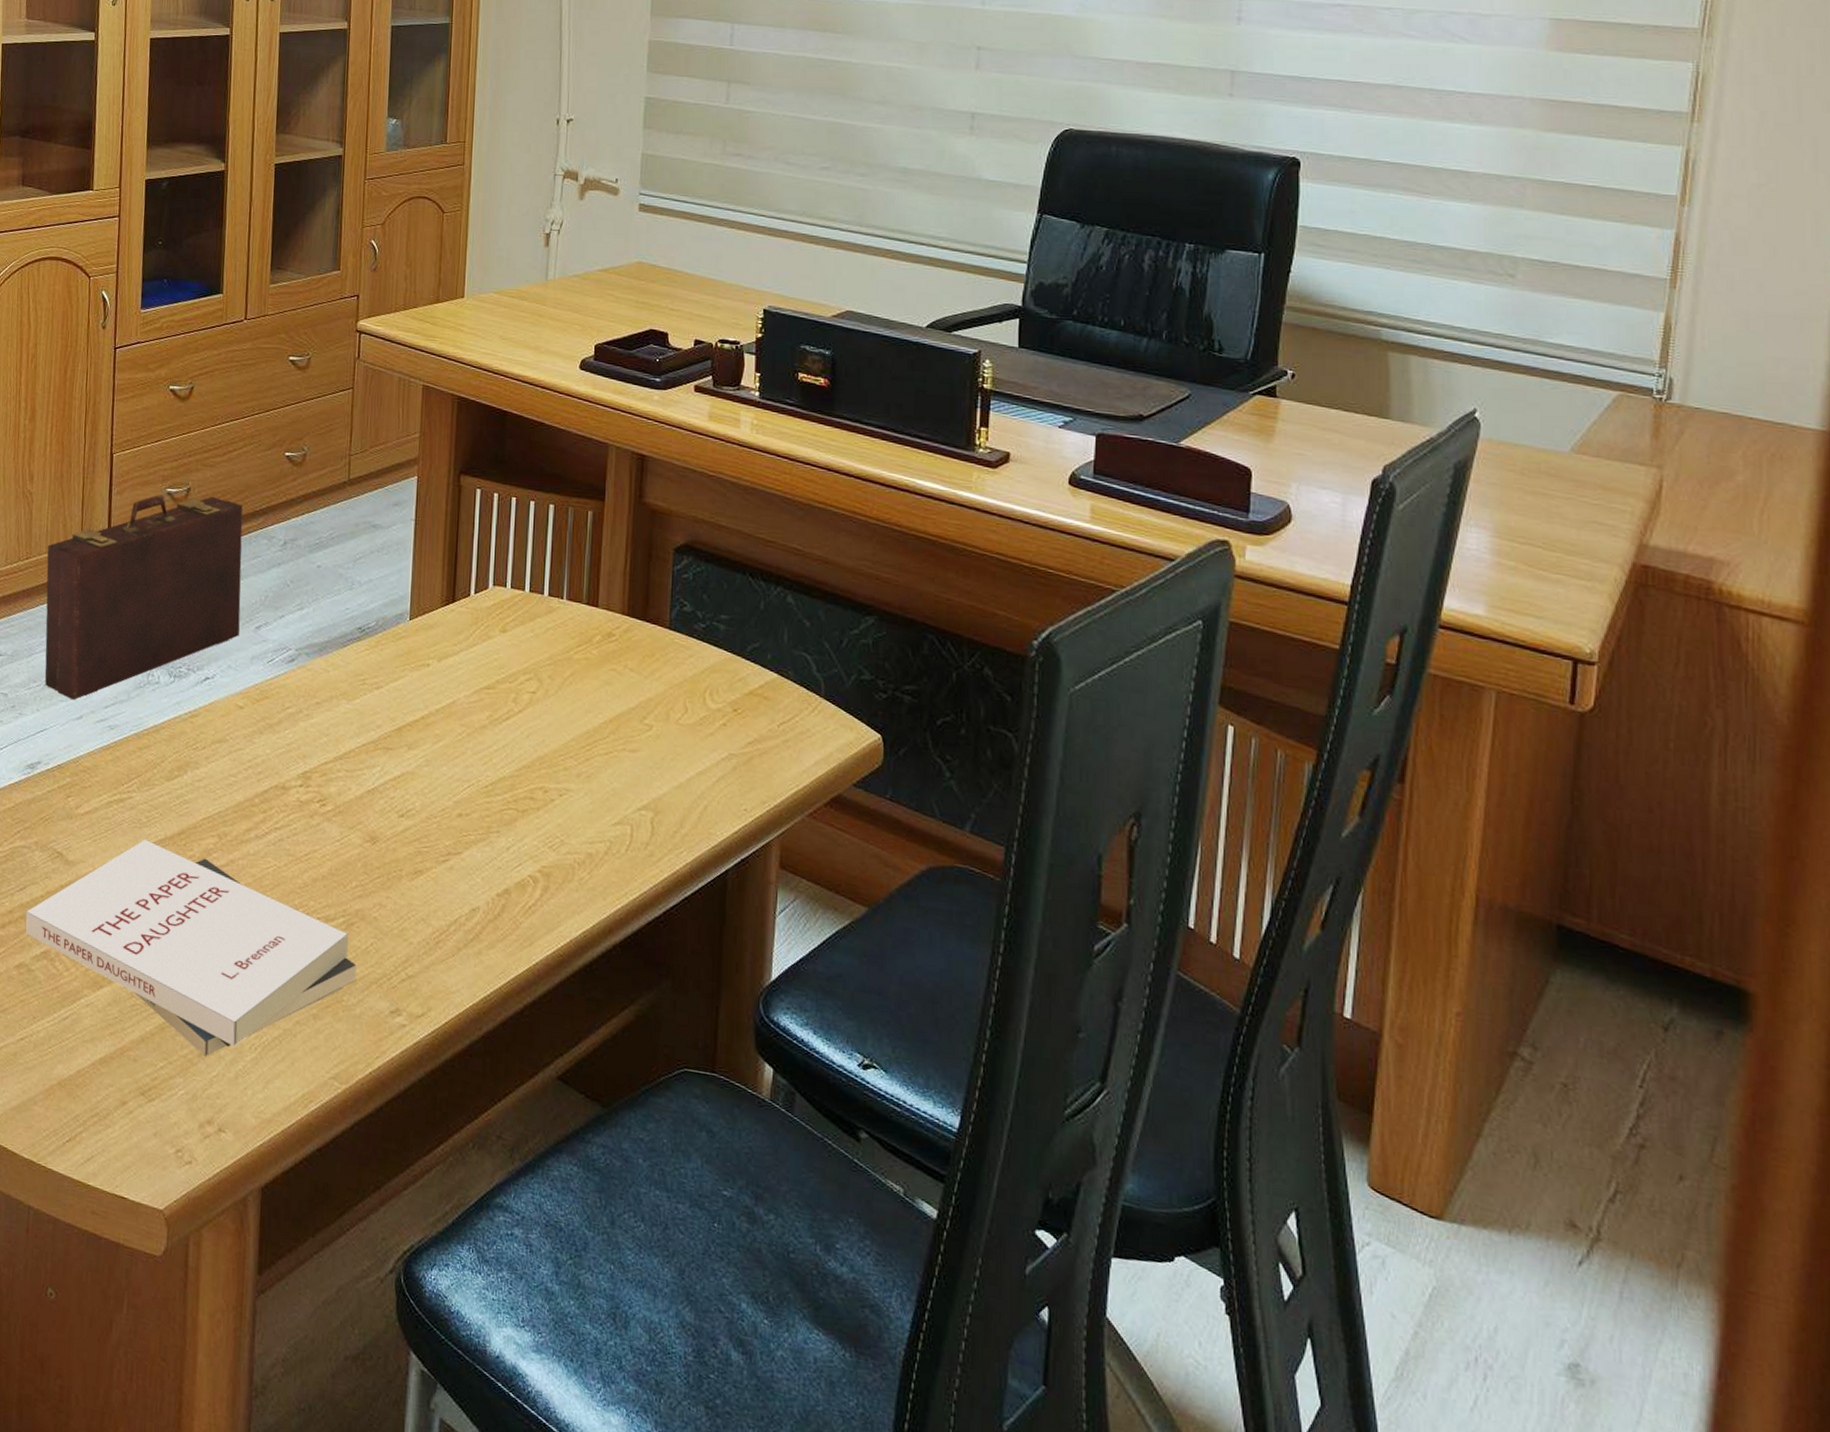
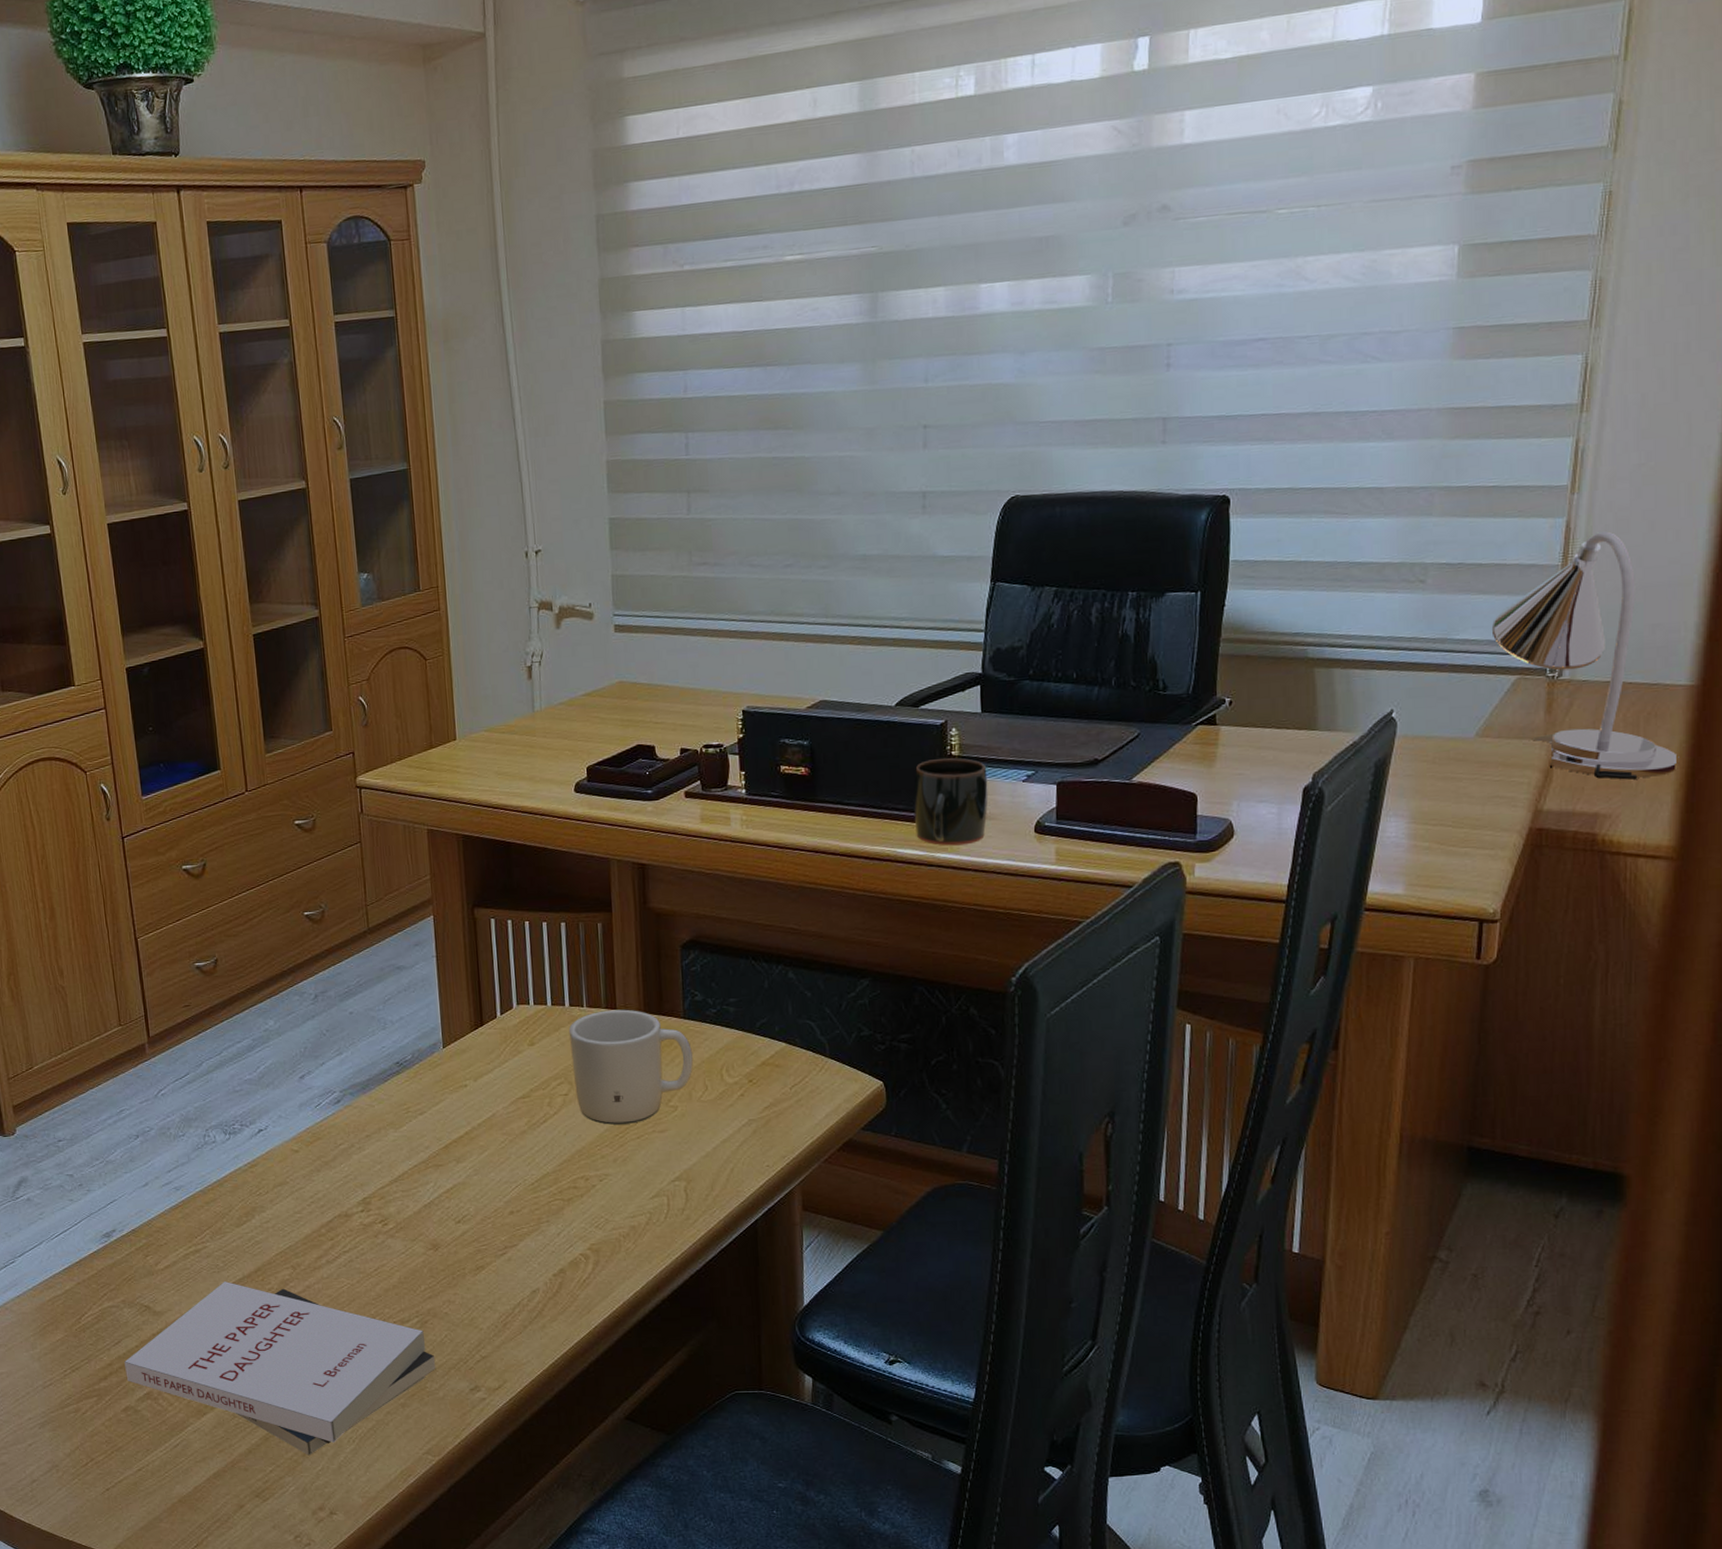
briefcase: present [44,494,243,701] -> none [87,963,285,1170]
mug: none [544,606,676,737] -> present [568,1009,694,1125]
mug: none [937,389,1021,487] -> present [913,758,989,846]
table lamp: none [1589,250,1810,527] -> present [1491,531,1680,780]

